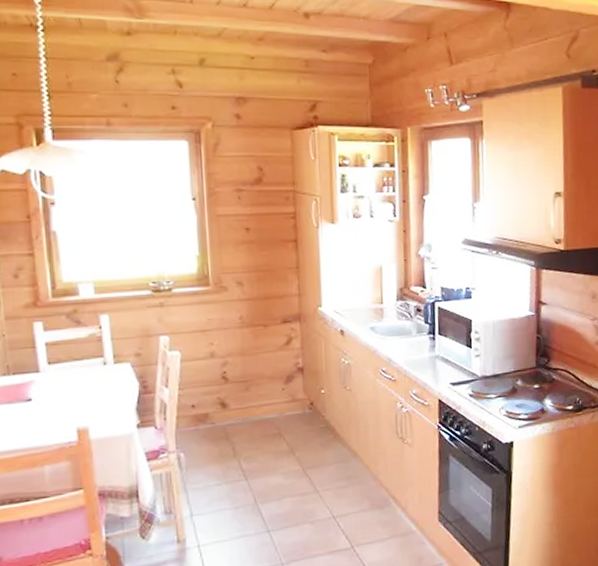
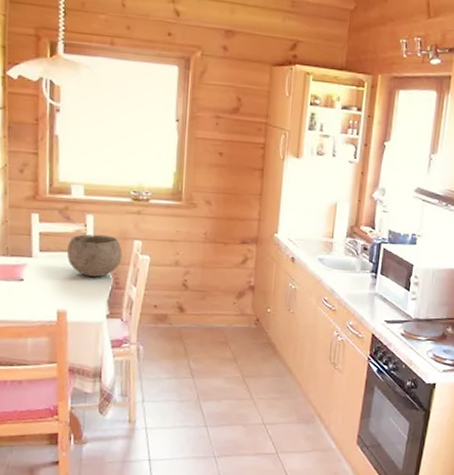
bowl: none [81,334,148,384] -> present [67,234,122,277]

